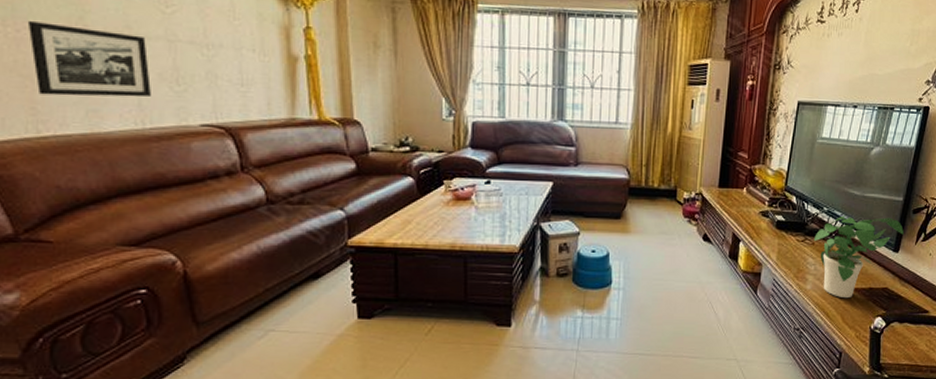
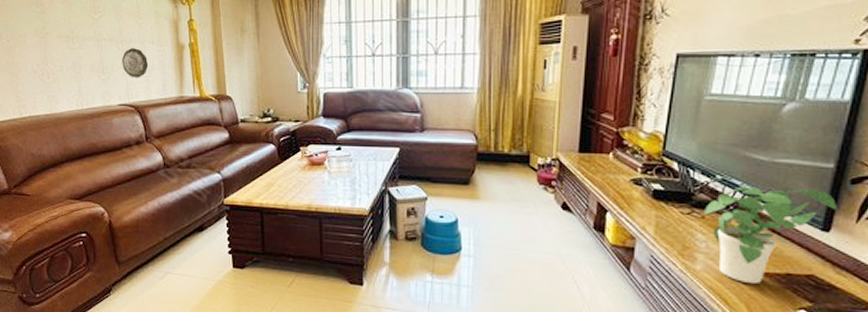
picture frame: present [27,21,152,98] -> none [14,33,87,87]
decorative plate: none [207,55,247,94] -> present [122,48,149,78]

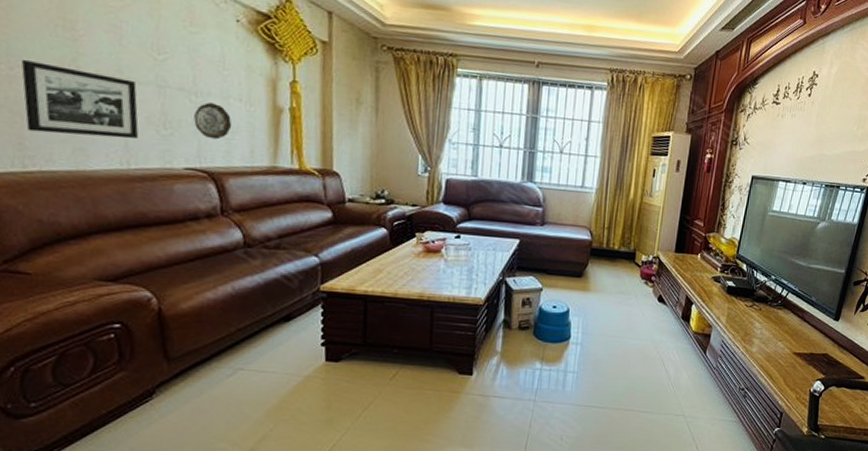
picture frame: none [14,33,87,87] -> present [20,60,139,139]
potted plant: present [703,185,837,285] -> none [760,284,845,362]

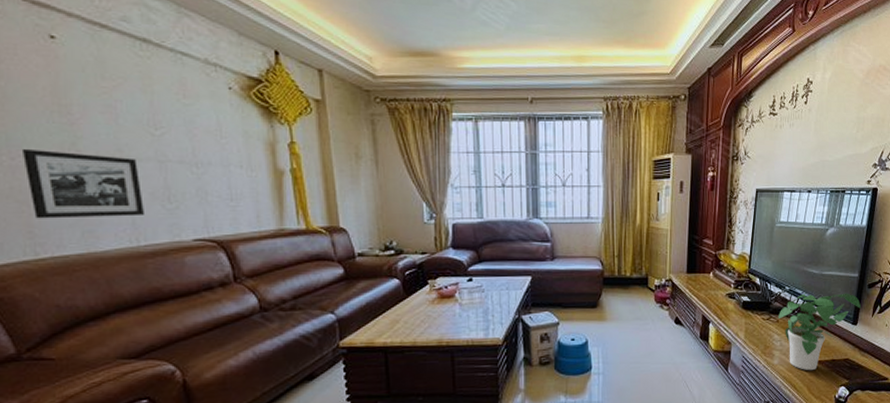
decorative plate: present [194,103,232,140] -> none [197,173,236,208]
potted plant: none [760,284,845,362] -> present [777,293,861,371]

